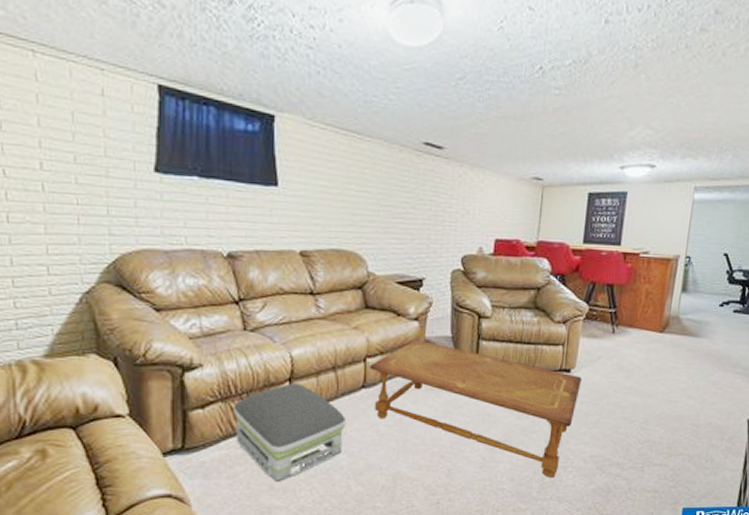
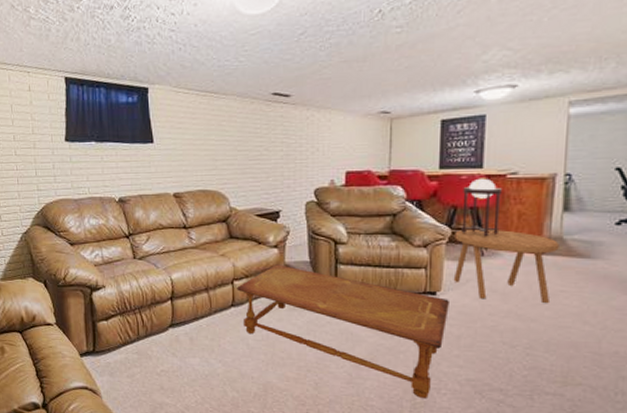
air purifier: present [233,383,347,481] -> none [129,301,220,383]
side table: none [586,305,676,380] -> present [453,229,559,304]
table lamp: none [597,255,635,315] -> present [461,178,502,237]

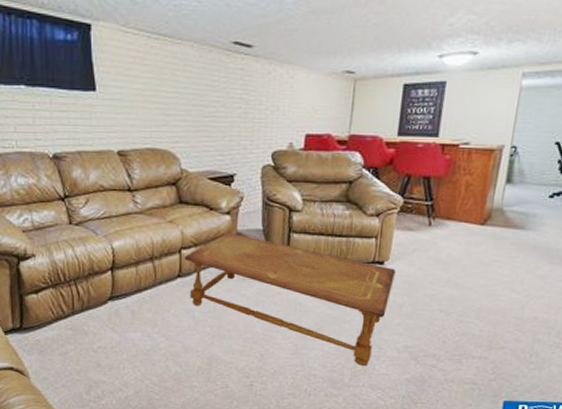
side table: present [453,229,559,304] -> none [401,198,499,273]
table lamp: present [461,178,502,237] -> none [413,147,454,207]

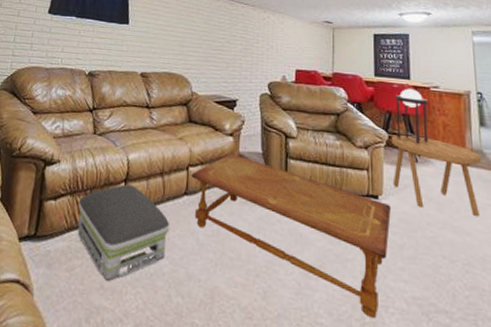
air purifier: none [62,272,164,360] -> present [77,184,170,281]
side table: none [401,198,499,273] -> present [391,134,481,217]
table lamp: none [413,147,454,207] -> present [395,88,429,144]

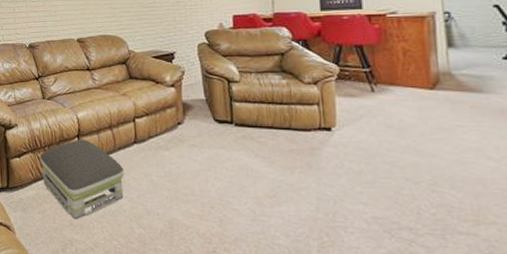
coffee table: present [191,153,391,318] -> none [138,103,346,237]
side table: present [391,134,481,217] -> none [343,66,449,139]
table lamp: present [395,88,429,144] -> none [346,18,387,74]

